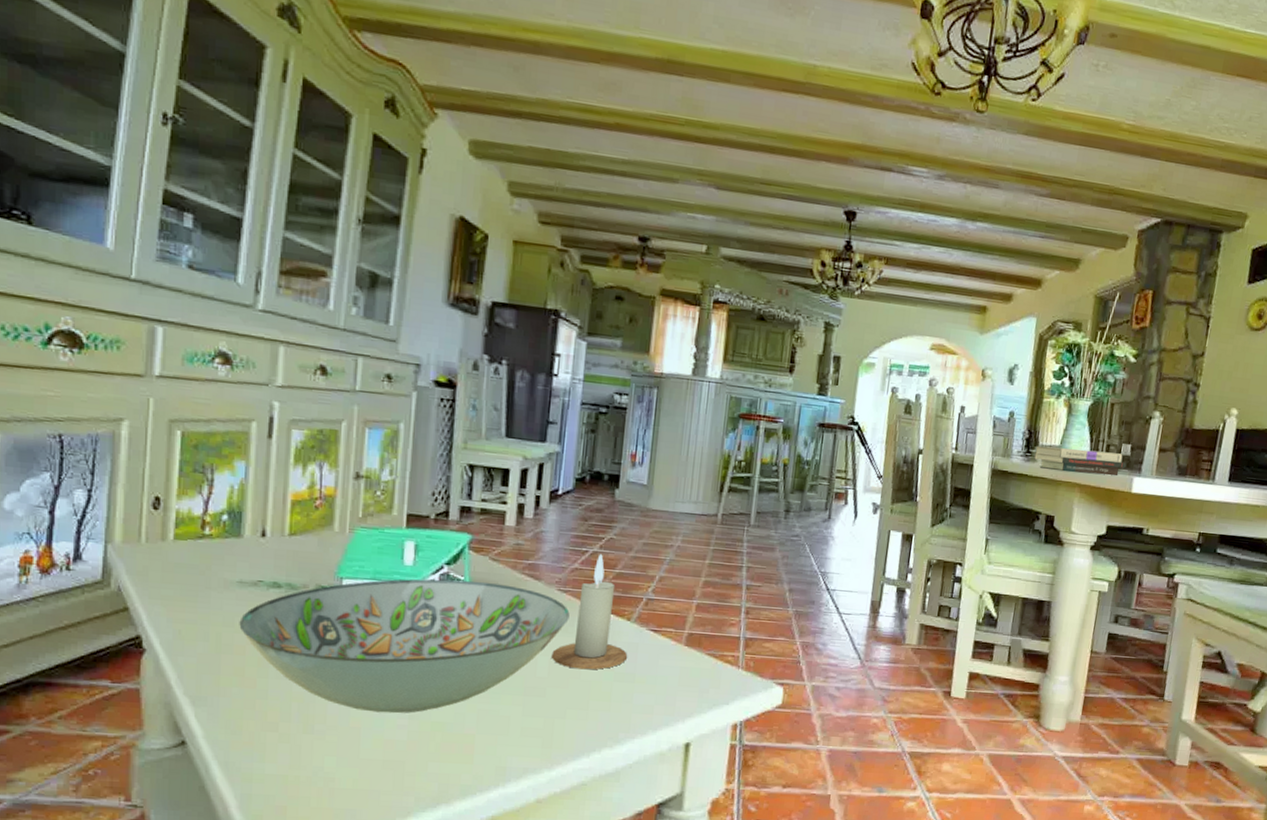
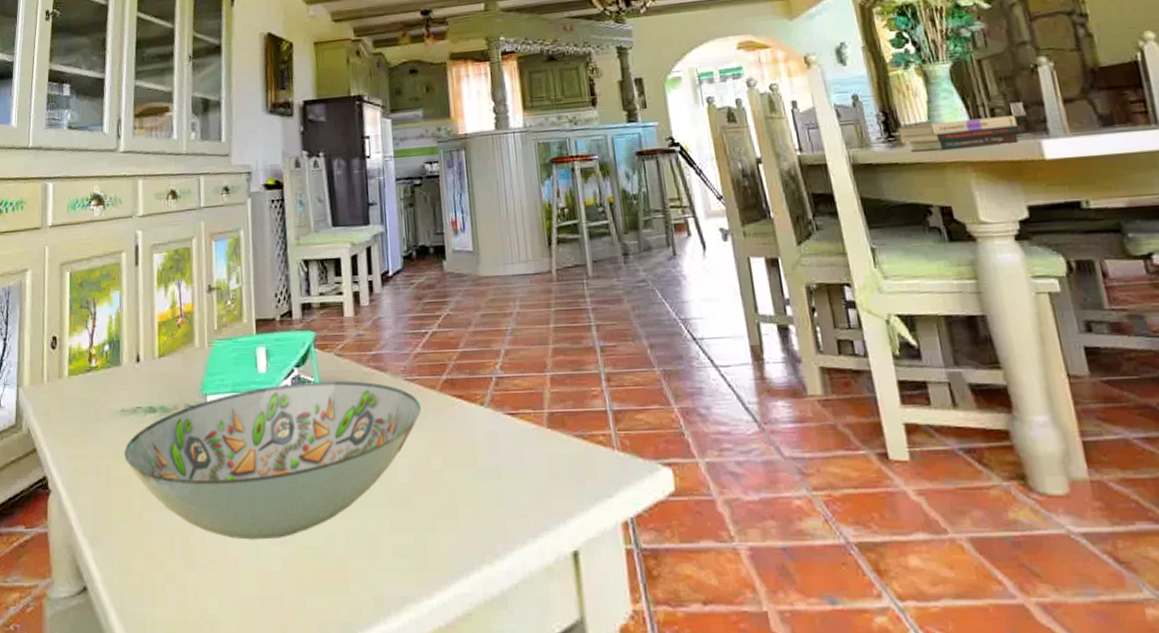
candle: present [552,554,627,670] -> none [410,334,488,469]

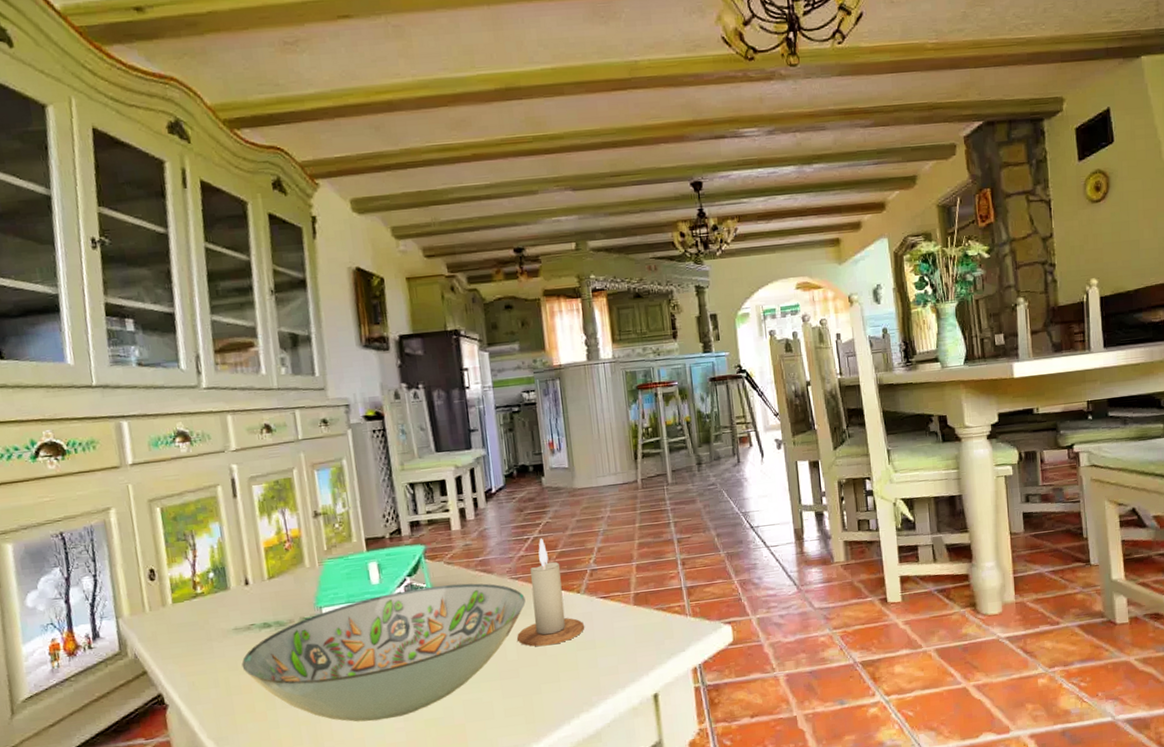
candle: none [410,334,488,469] -> present [517,538,584,647]
books: present [898,115,1026,152] -> none [914,344,1003,374]

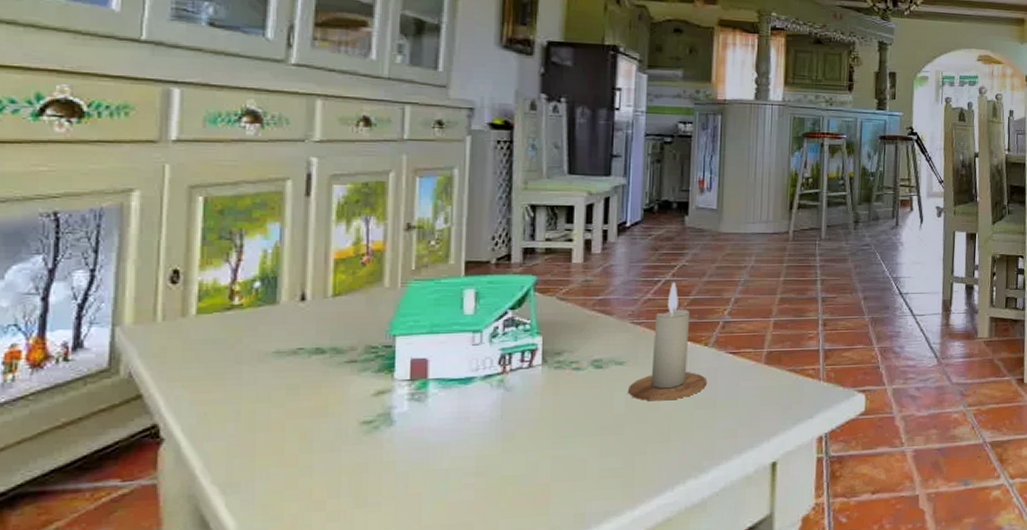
decorative bowl: present [241,583,526,722] -> none [277,323,645,475]

